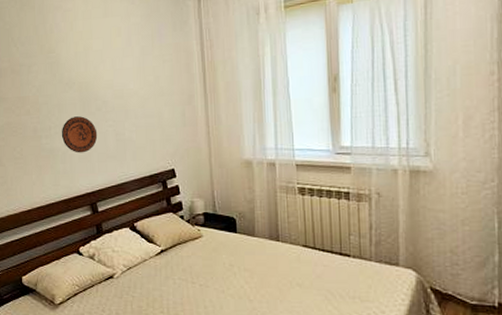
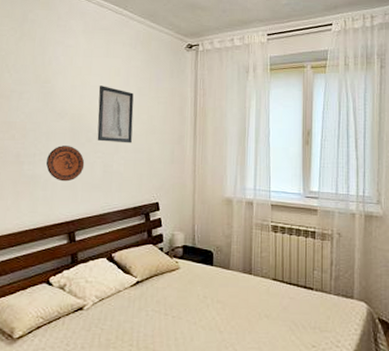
wall art: none [101,49,141,109] -> present [97,85,134,144]

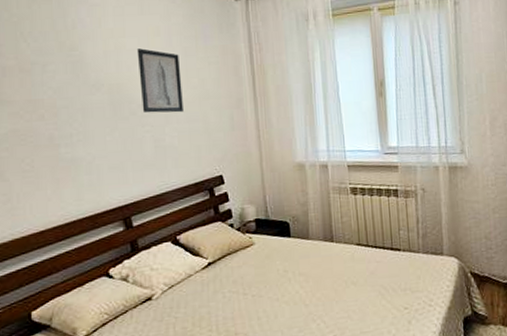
decorative plate: present [45,145,85,182] -> none [86,121,132,163]

